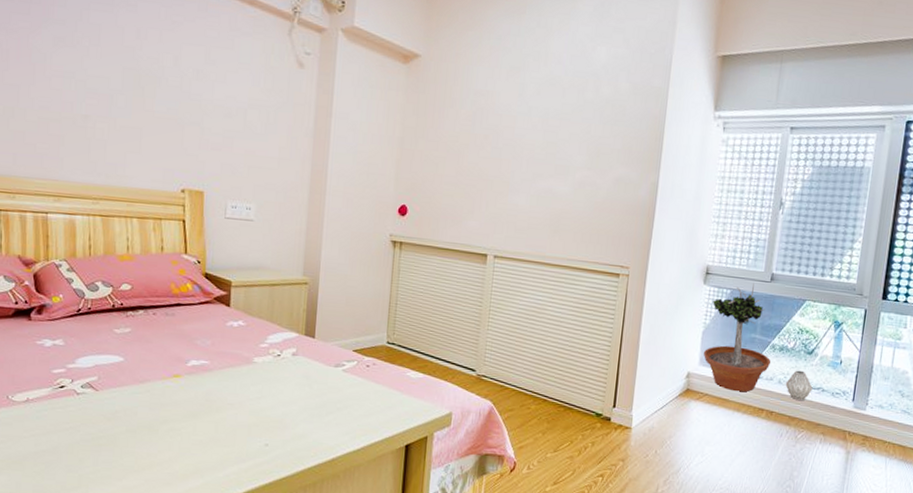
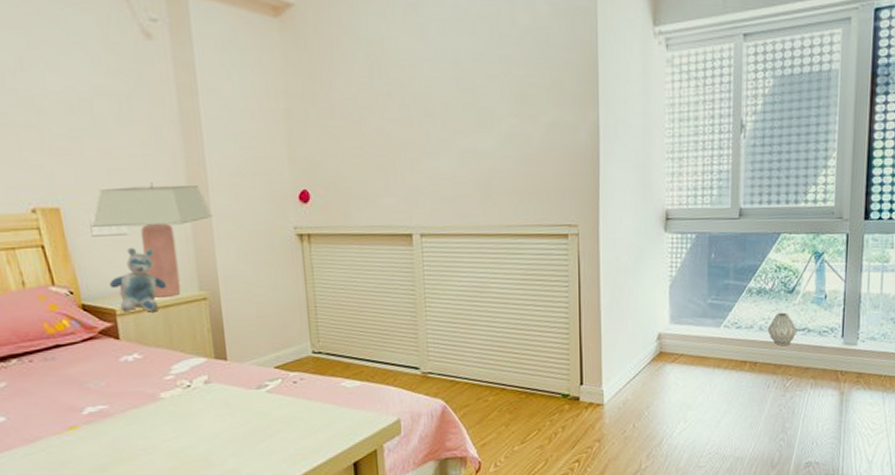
table lamp: none [226,181,325,278] -> present [91,182,212,298]
polar bear: none [231,231,277,288] -> present [110,247,167,312]
potted tree: present [703,282,771,392] -> none [673,222,749,347]

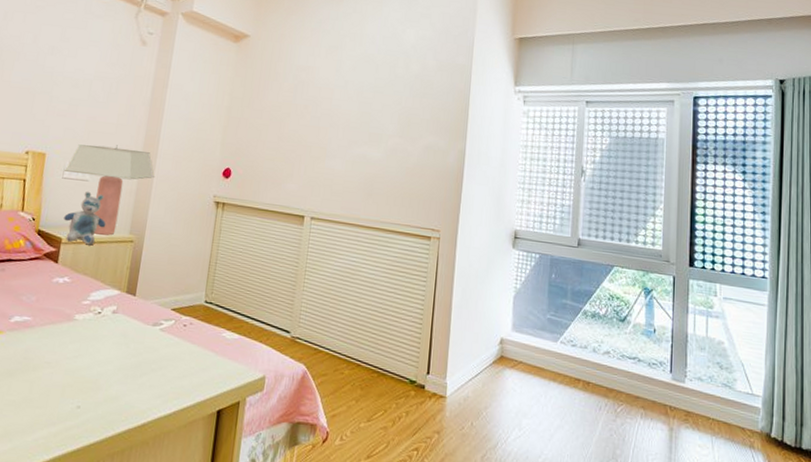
vase: present [767,312,798,346] -> none [600,338,628,372]

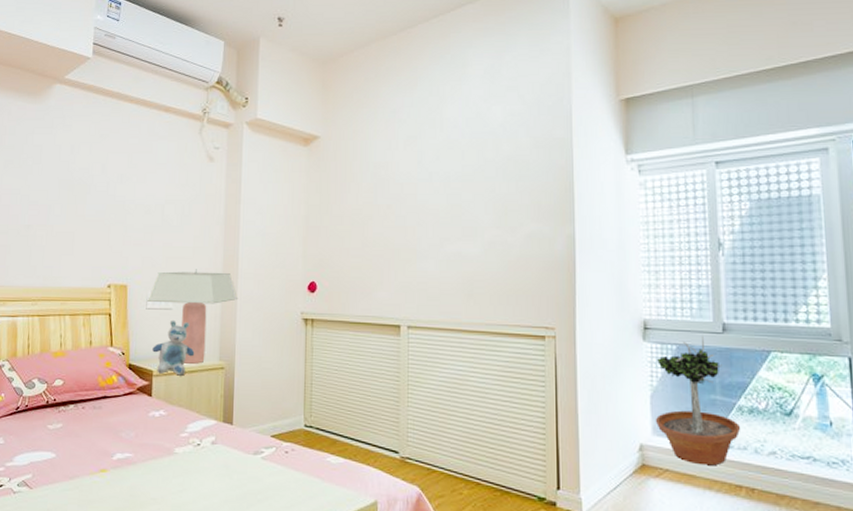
potted tree: none [515,247,584,361] -> present [655,335,741,466]

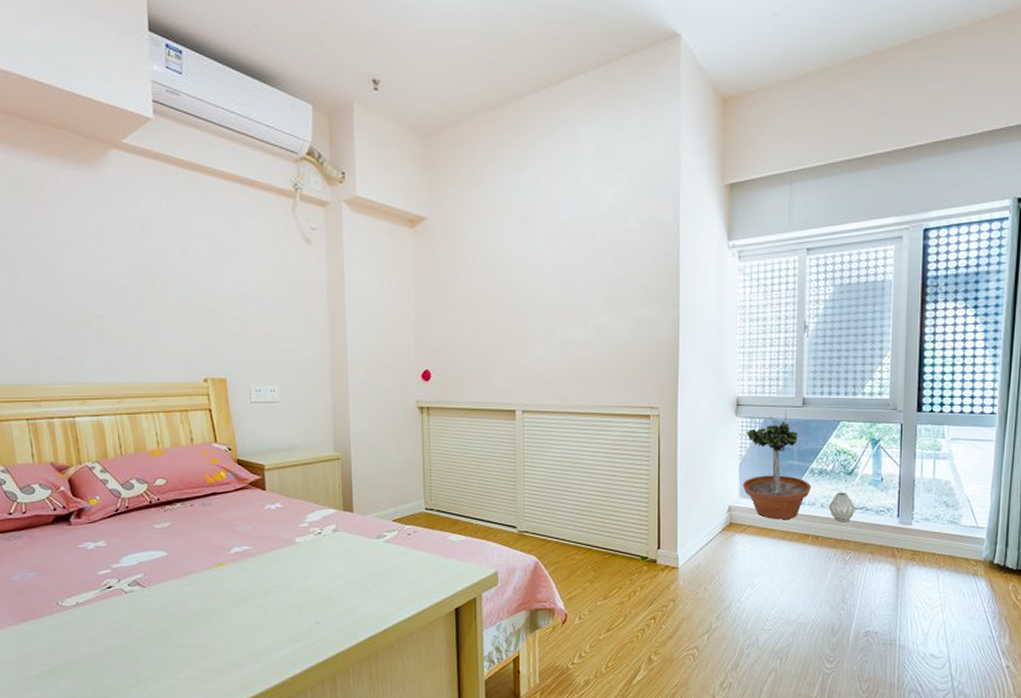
table lamp: present [147,269,237,364] -> none [251,360,349,456]
polar bear: present [152,319,195,376] -> none [261,413,308,468]
vase: none [764,436,801,474] -> present [828,492,856,523]

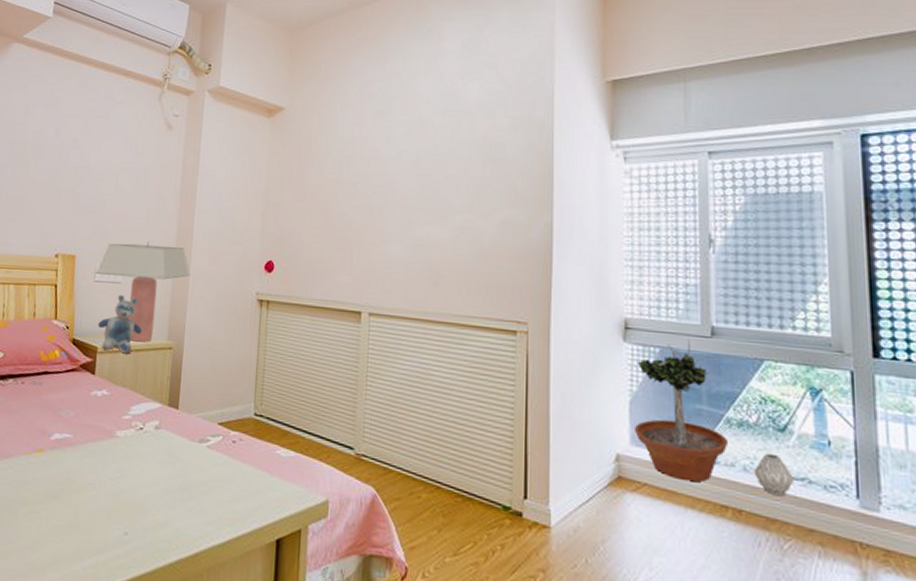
table lamp: none [251,360,349,456] -> present [96,242,190,343]
polar bear: none [261,413,308,468] -> present [98,294,143,354]

